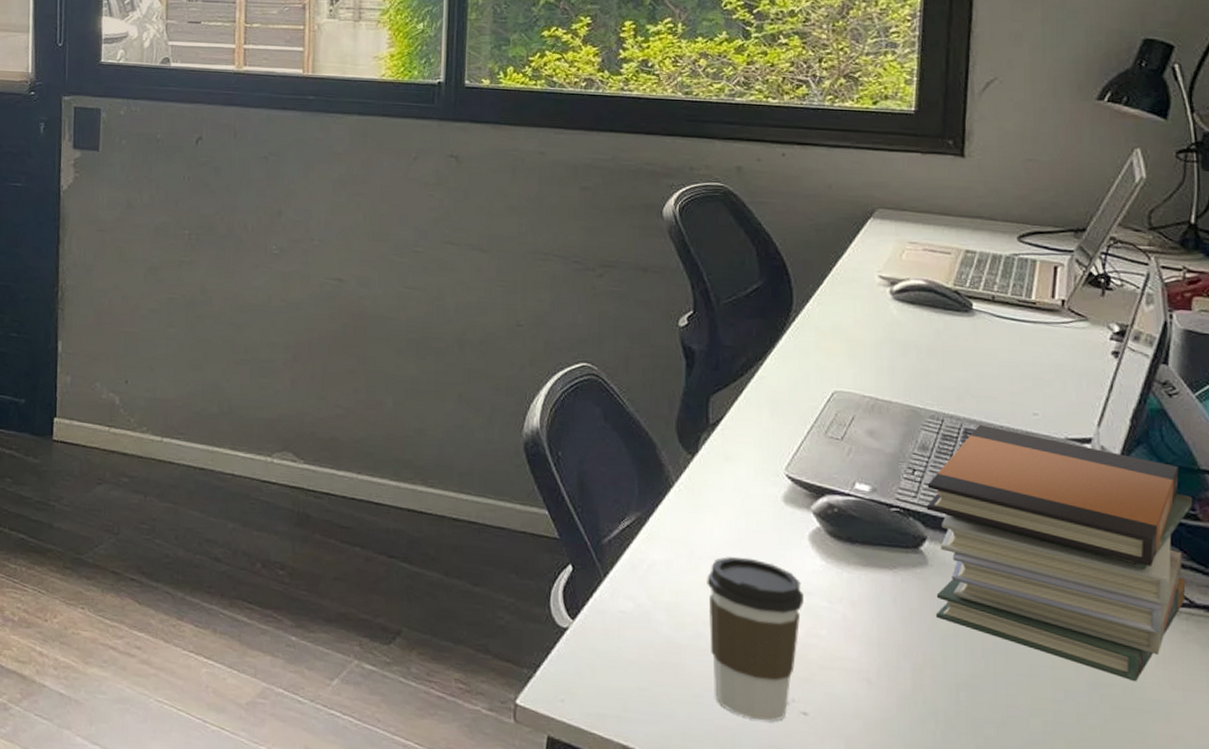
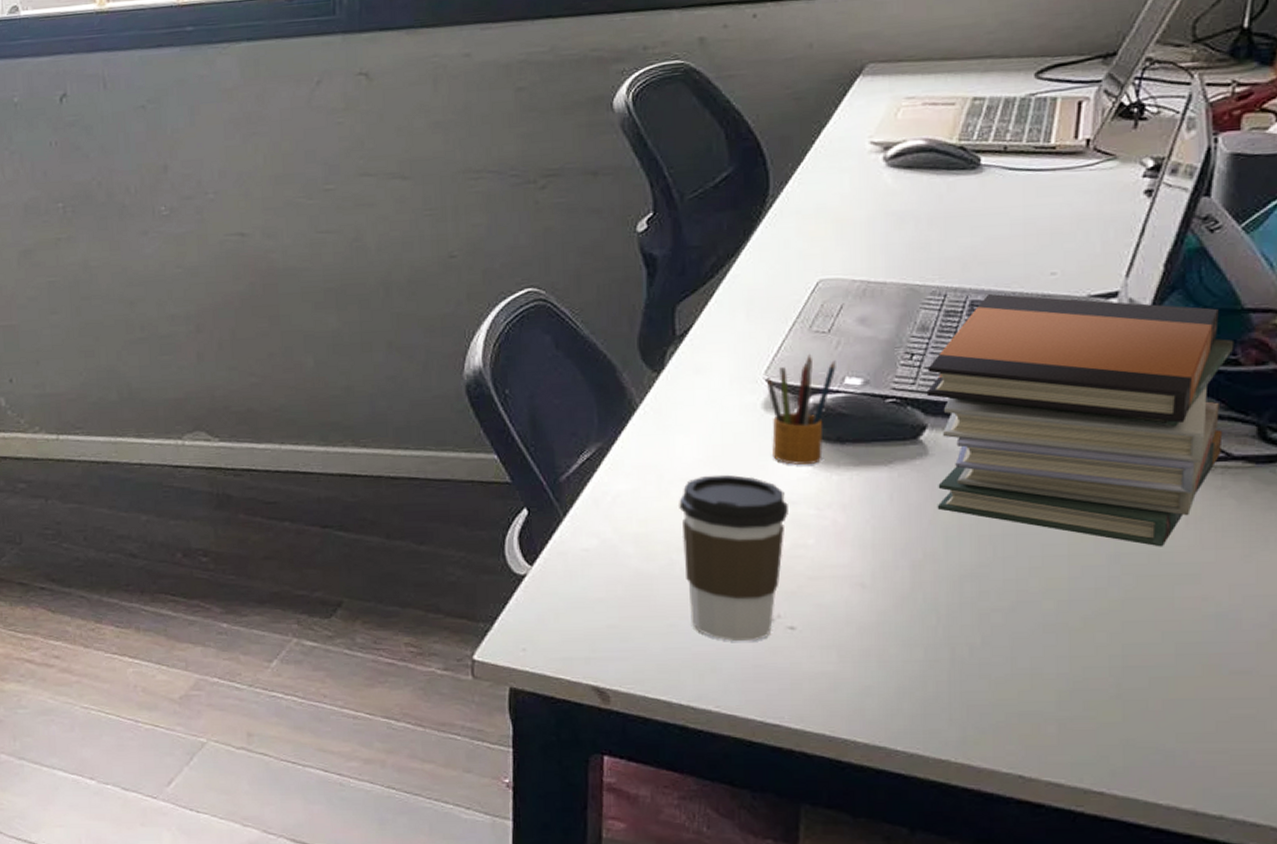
pencil box: none [786,456,848,559] -> present [766,353,836,465]

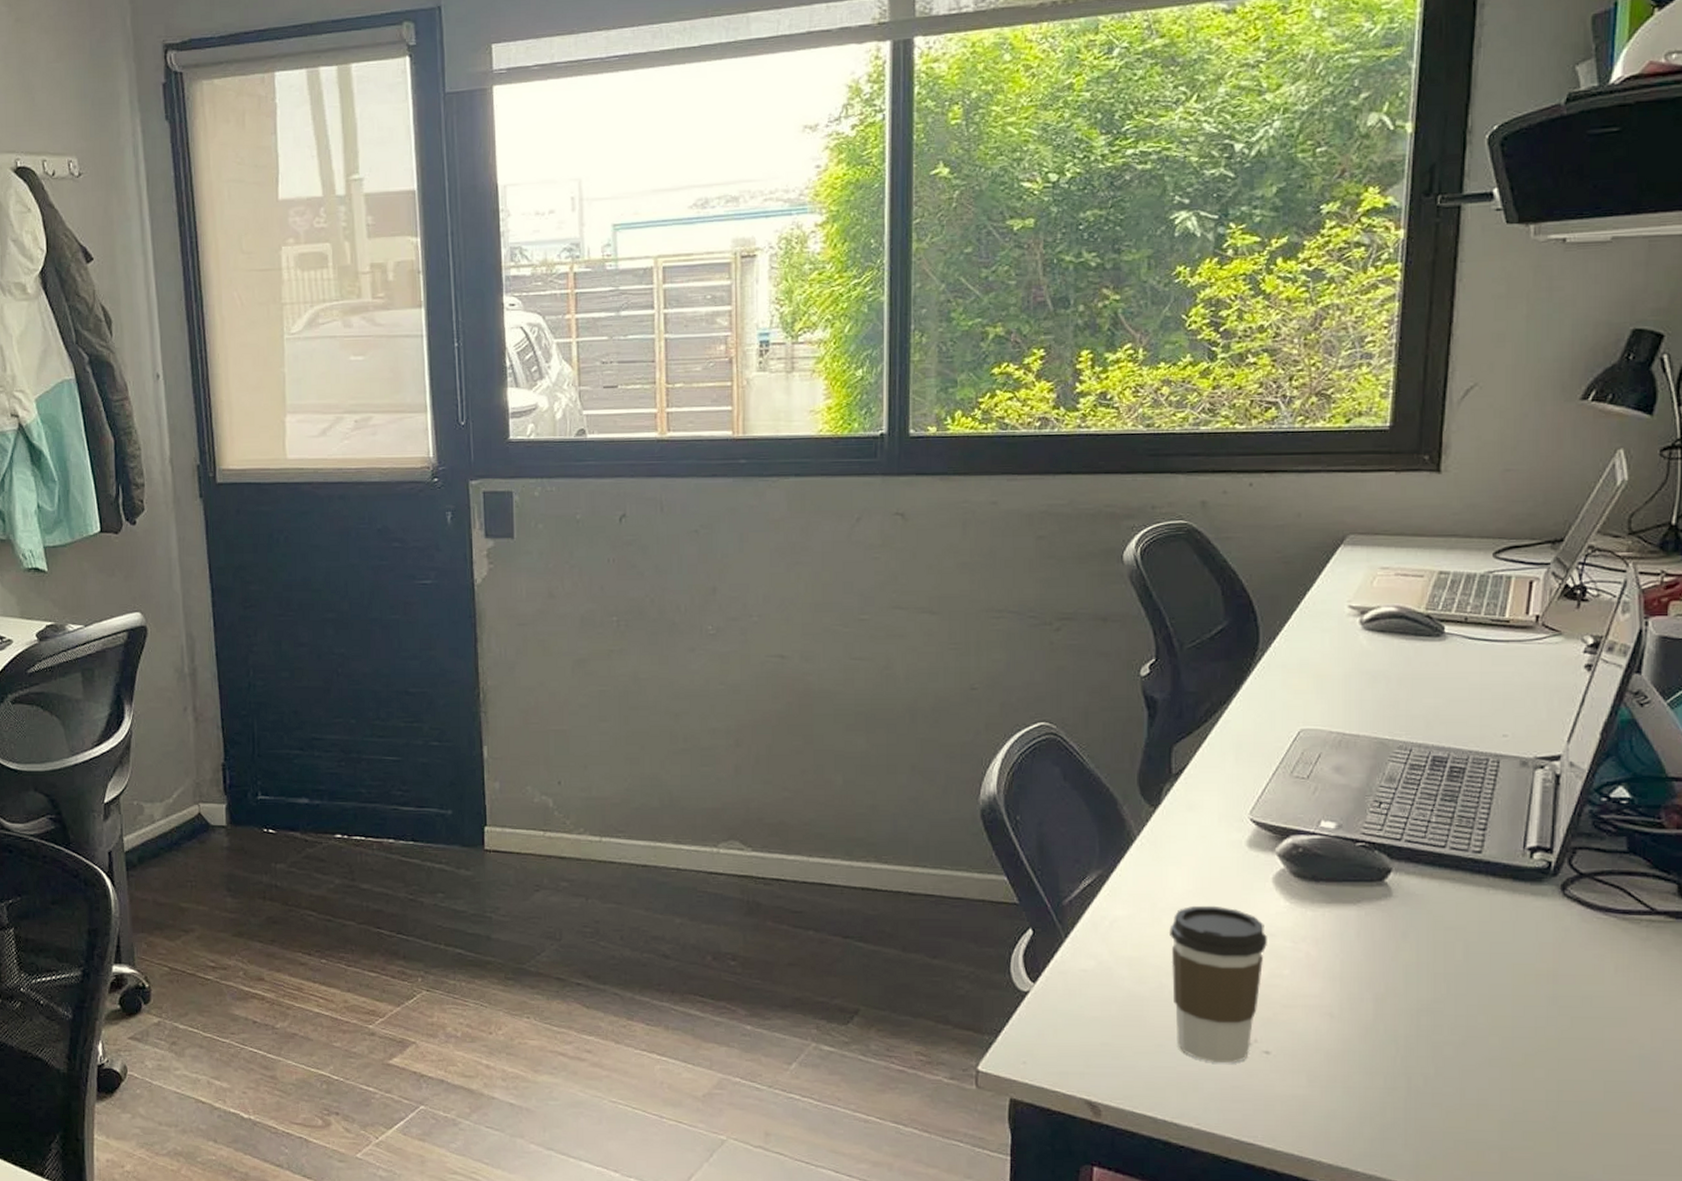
pencil box: present [766,353,836,465] -> none [1251,797,1313,899]
book stack: present [926,294,1234,547] -> none [1392,751,1659,992]

